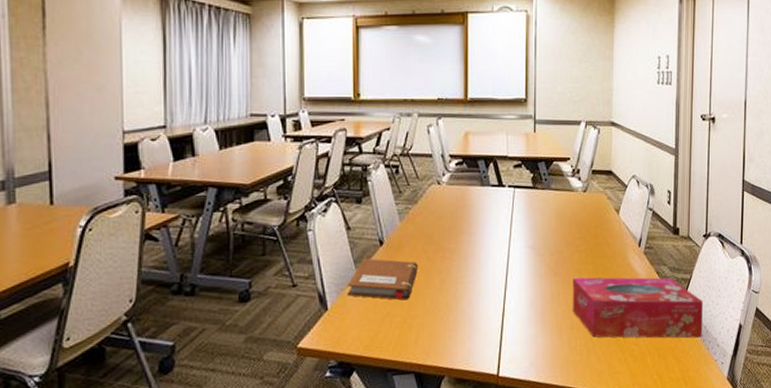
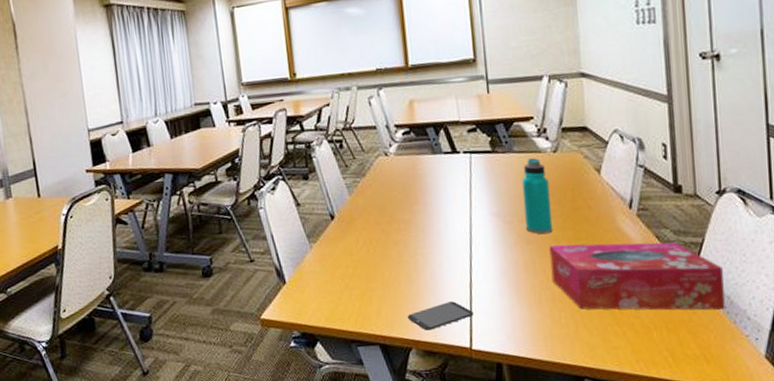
notebook: present [347,258,418,301] -> none [302,232,373,273]
smartphone: none [443,329,503,358] -> present [407,301,474,330]
water bottle: none [556,196,578,267] -> present [522,158,553,235]

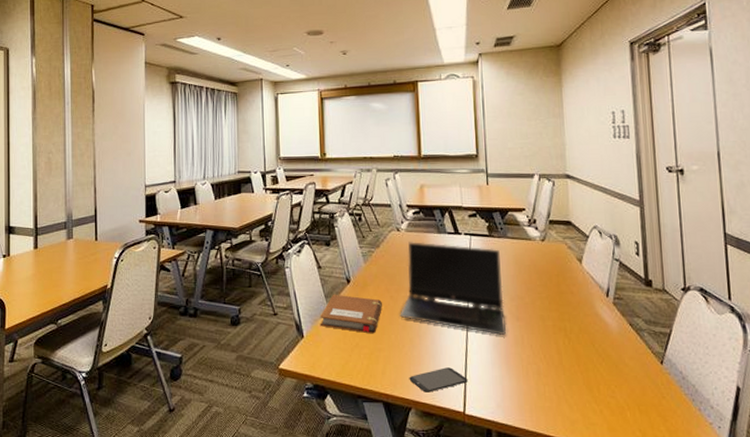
notebook: none [302,232,373,273] -> present [319,294,382,334]
laptop computer: none [393,165,515,262] -> present [400,242,507,335]
water bottle: present [522,158,553,235] -> none [514,245,540,313]
tissue box: present [549,242,725,311] -> none [536,323,691,398]

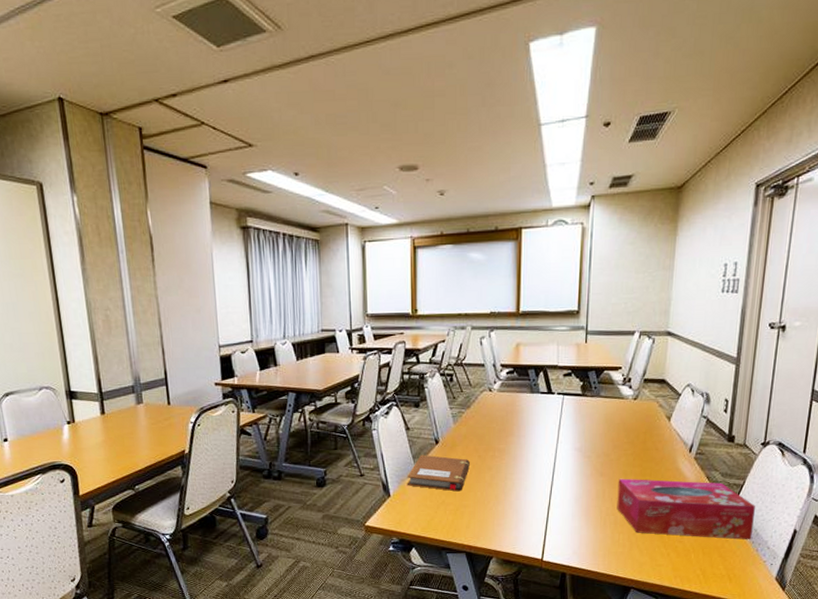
laptop computer: present [400,242,507,335] -> none [487,402,591,490]
smartphone: present [409,367,468,392] -> none [492,520,548,543]
tissue box: none [536,323,691,398] -> present [616,478,755,540]

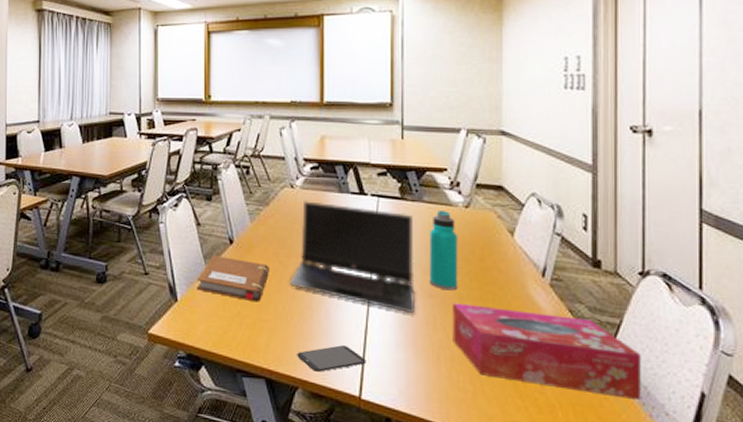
laptop computer: none [487,402,591,490] -> present [289,201,416,313]
smartphone: none [492,520,548,543] -> present [297,345,366,372]
water bottle: none [602,403,627,469] -> present [430,211,458,291]

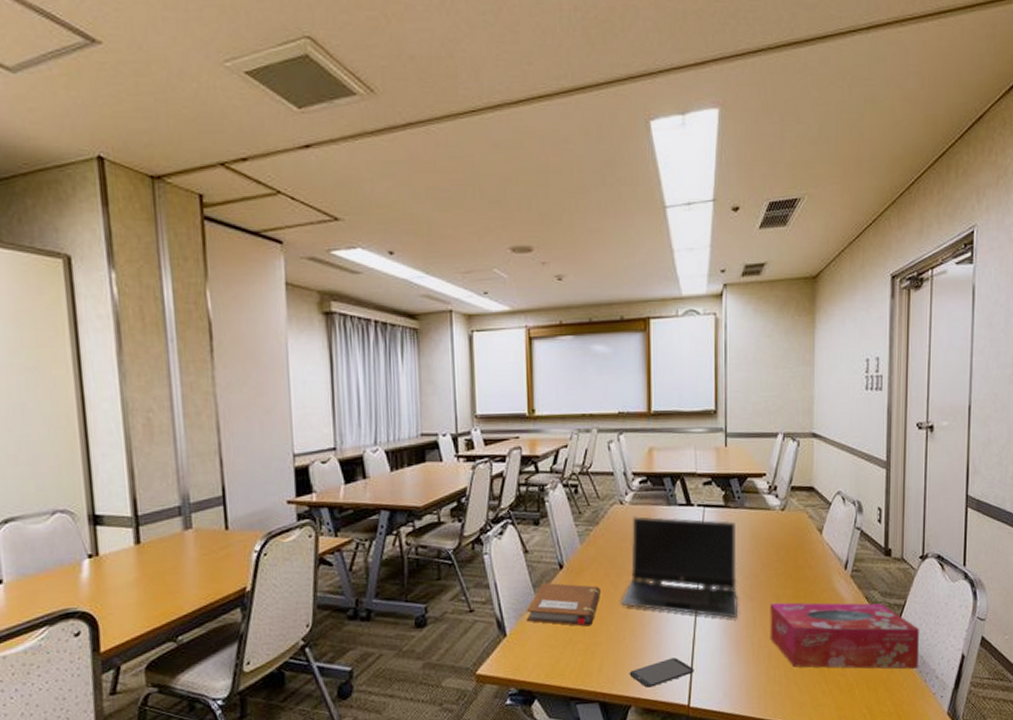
water bottle: present [430,211,458,291] -> none [751,515,775,592]

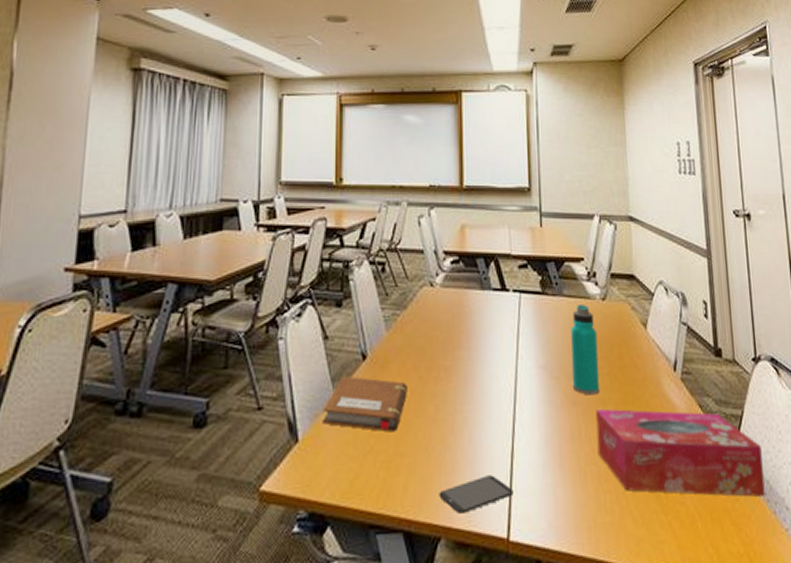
laptop computer: present [620,516,739,618] -> none [430,301,561,426]
water bottle: none [751,515,775,592] -> present [571,305,600,395]

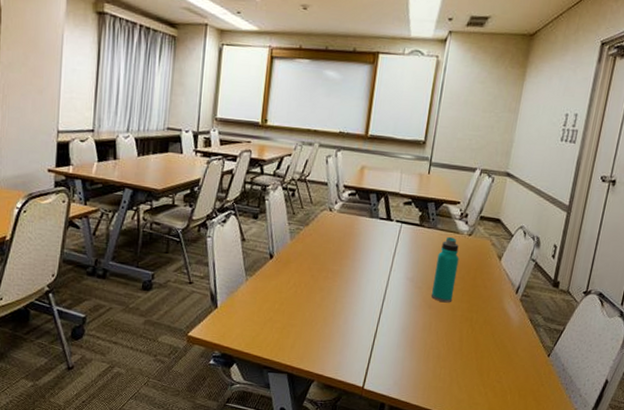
notebook: present [322,376,407,432] -> none [236,268,302,310]
smartphone: present [439,475,514,514] -> none [316,346,372,368]
tissue box: present [595,408,766,498] -> none [441,312,572,387]

